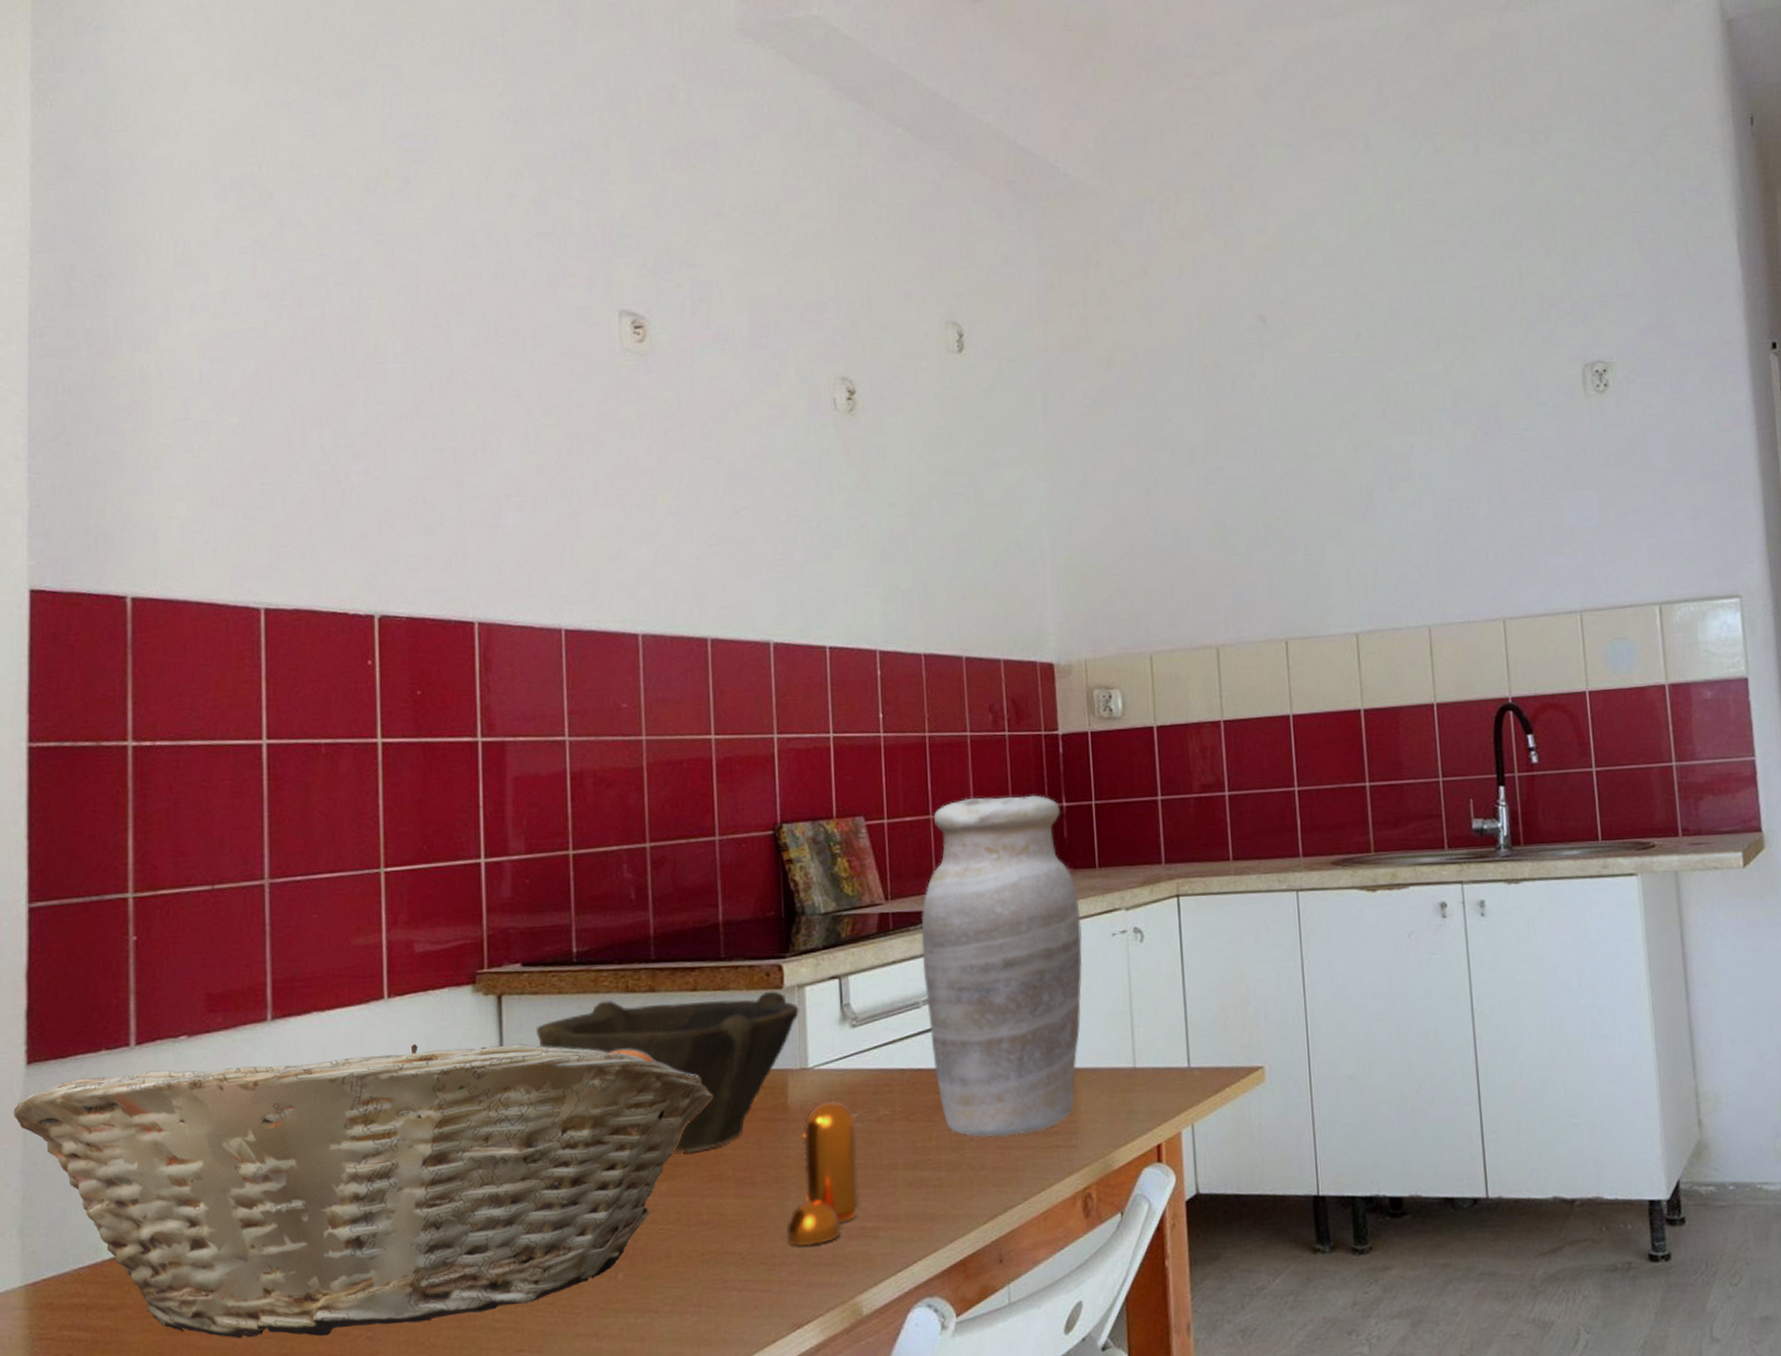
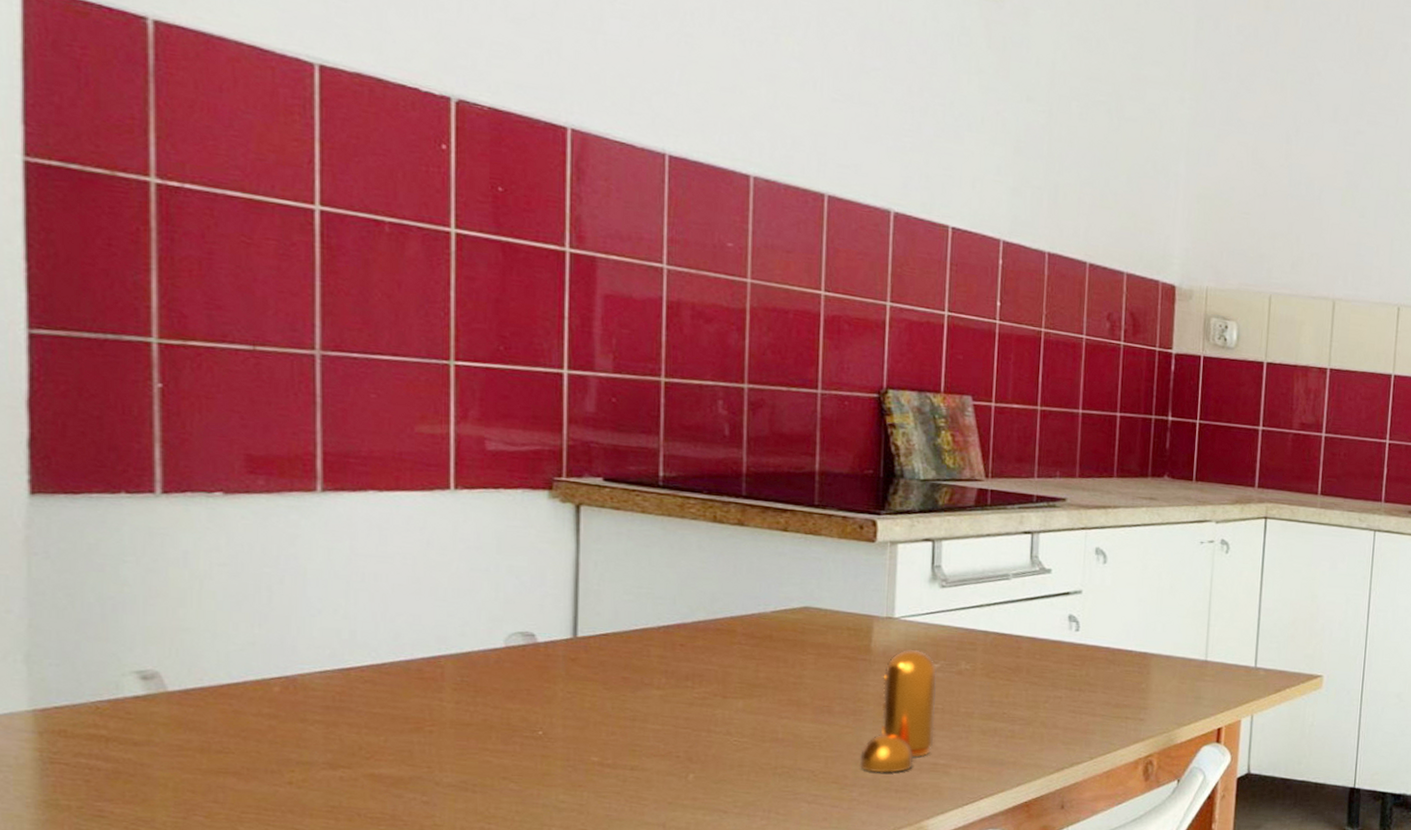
fruit basket: present [14,1043,713,1339] -> none [15,516,797,796]
bowl: present [535,991,800,1153] -> none [615,526,891,678]
vase: present [920,795,1083,1137] -> none [1016,396,1174,704]

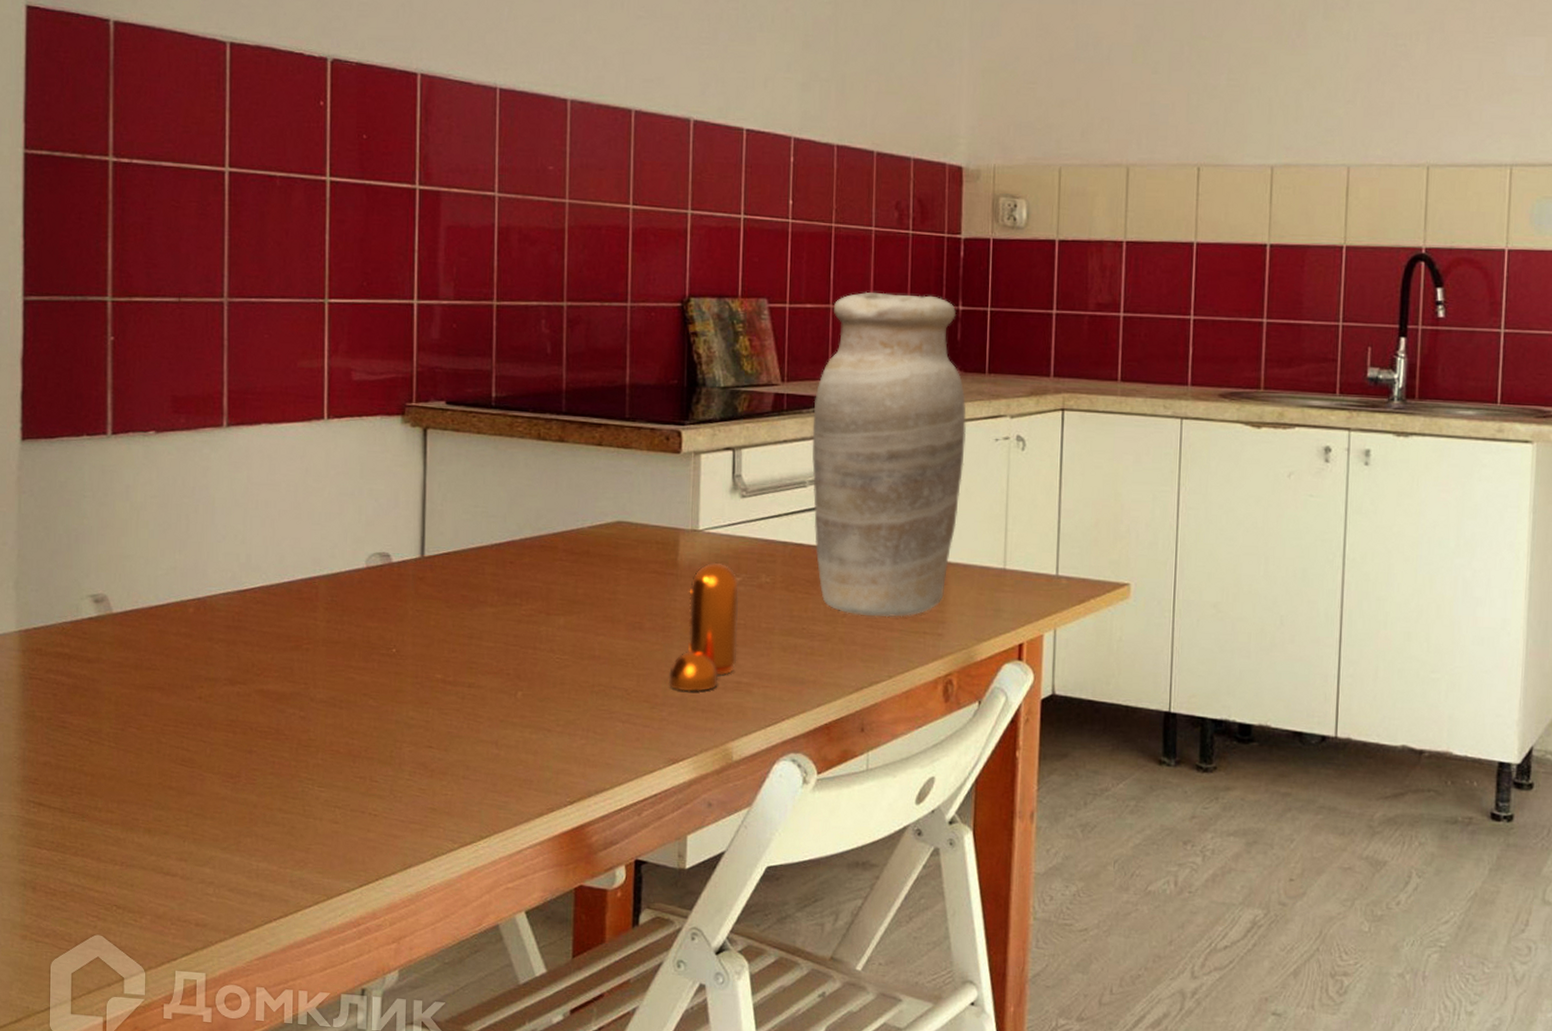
vase: none [1016,396,1174,704] -> present [812,291,967,618]

